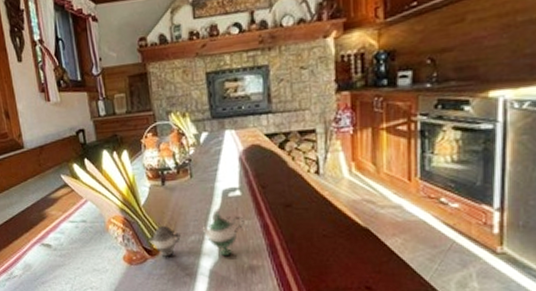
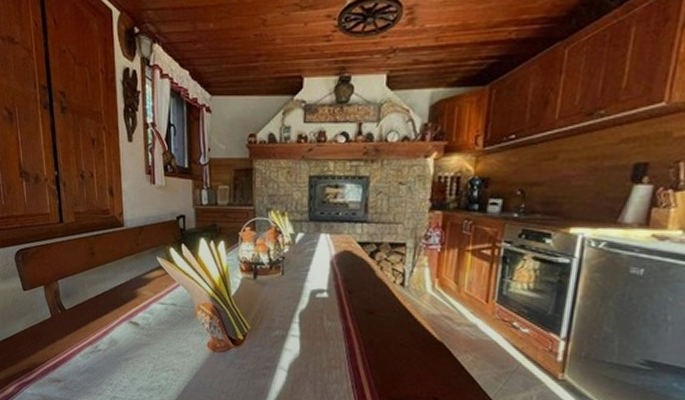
teapot: present [146,213,245,257] -> none [232,311,328,353]

